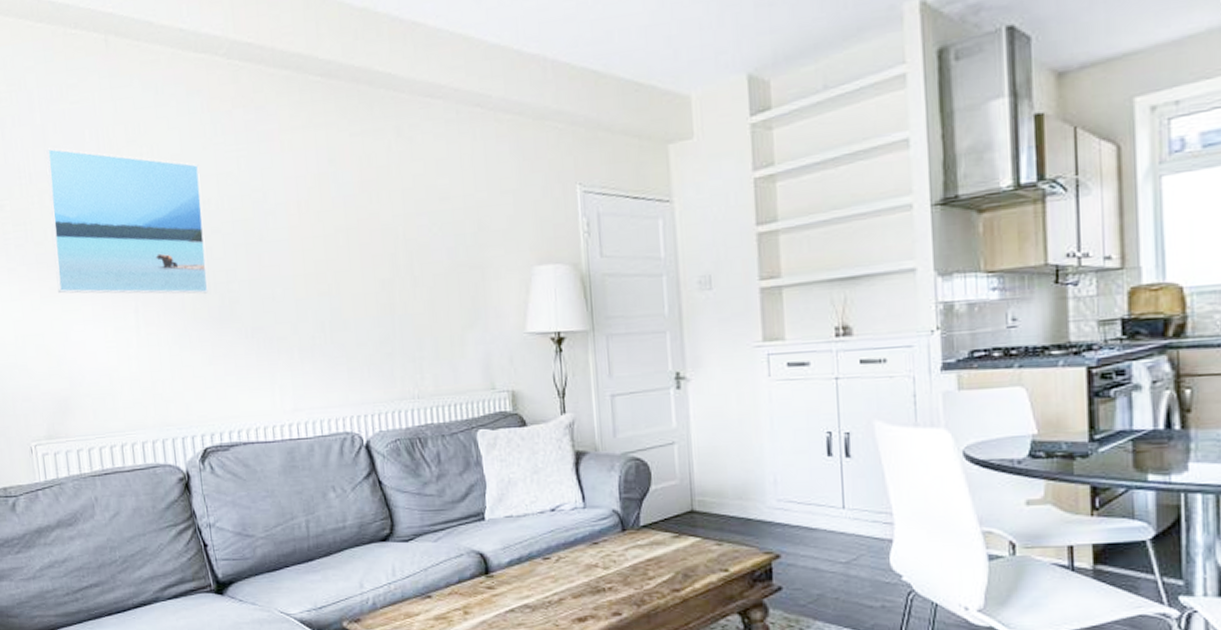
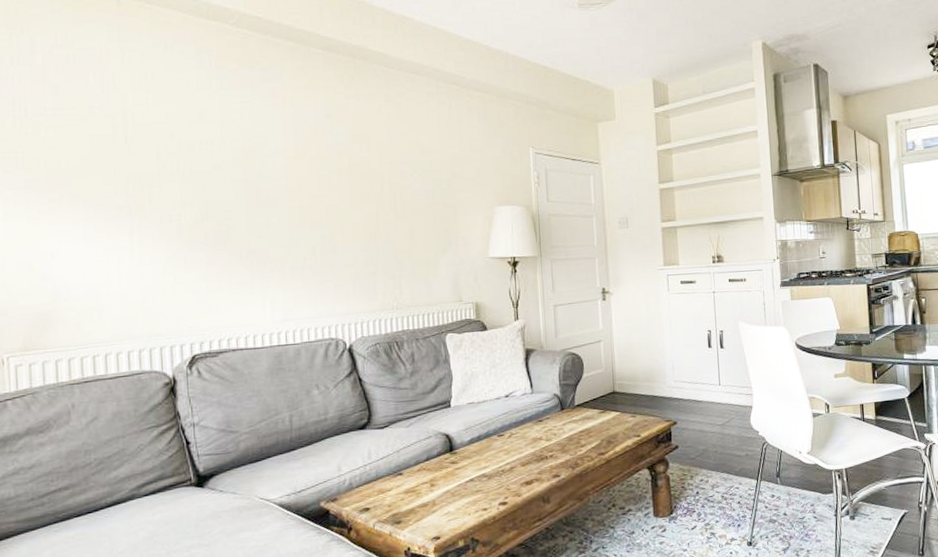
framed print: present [45,148,208,294] -> none [44,86,206,220]

